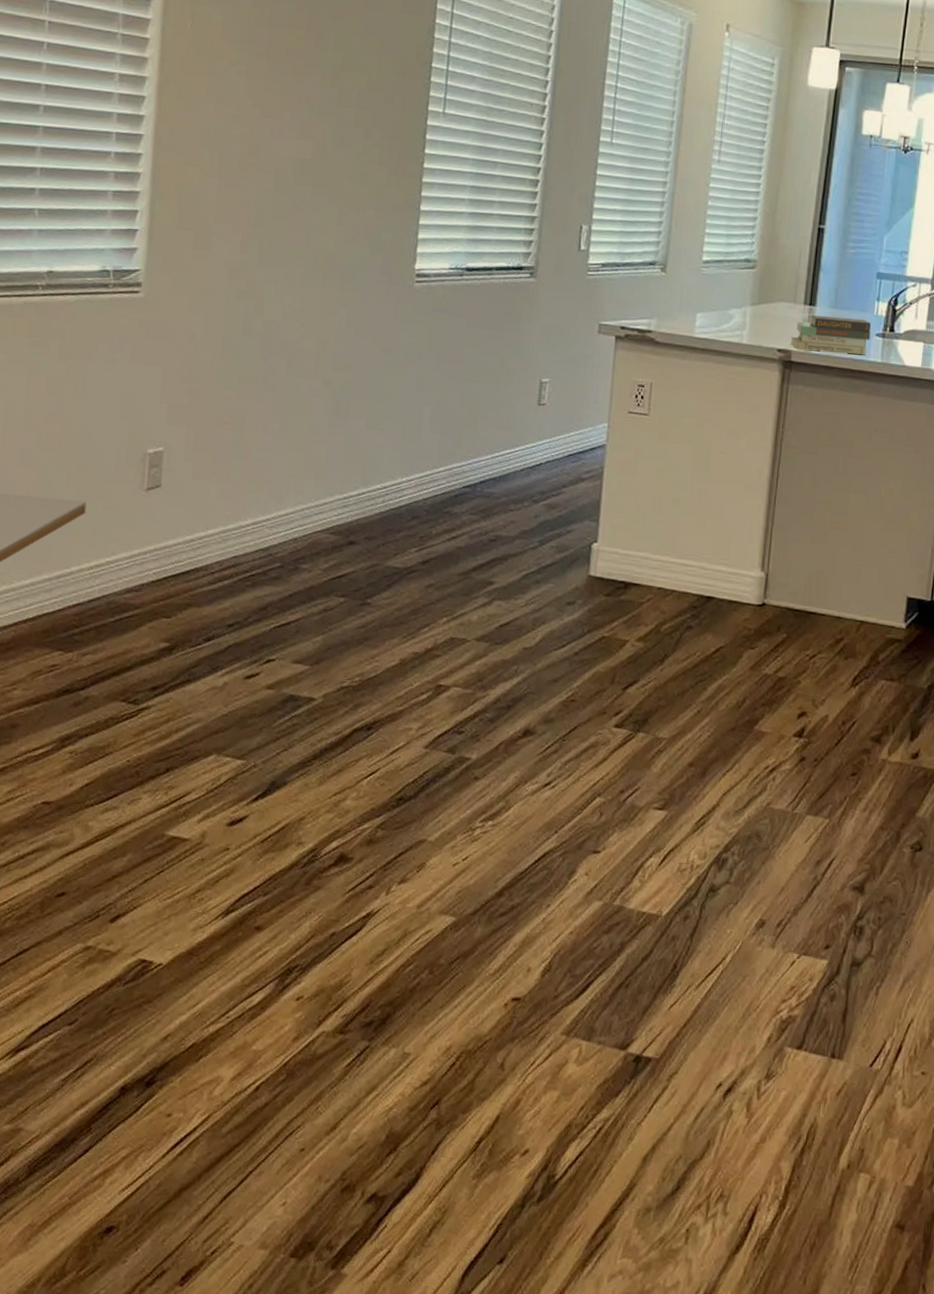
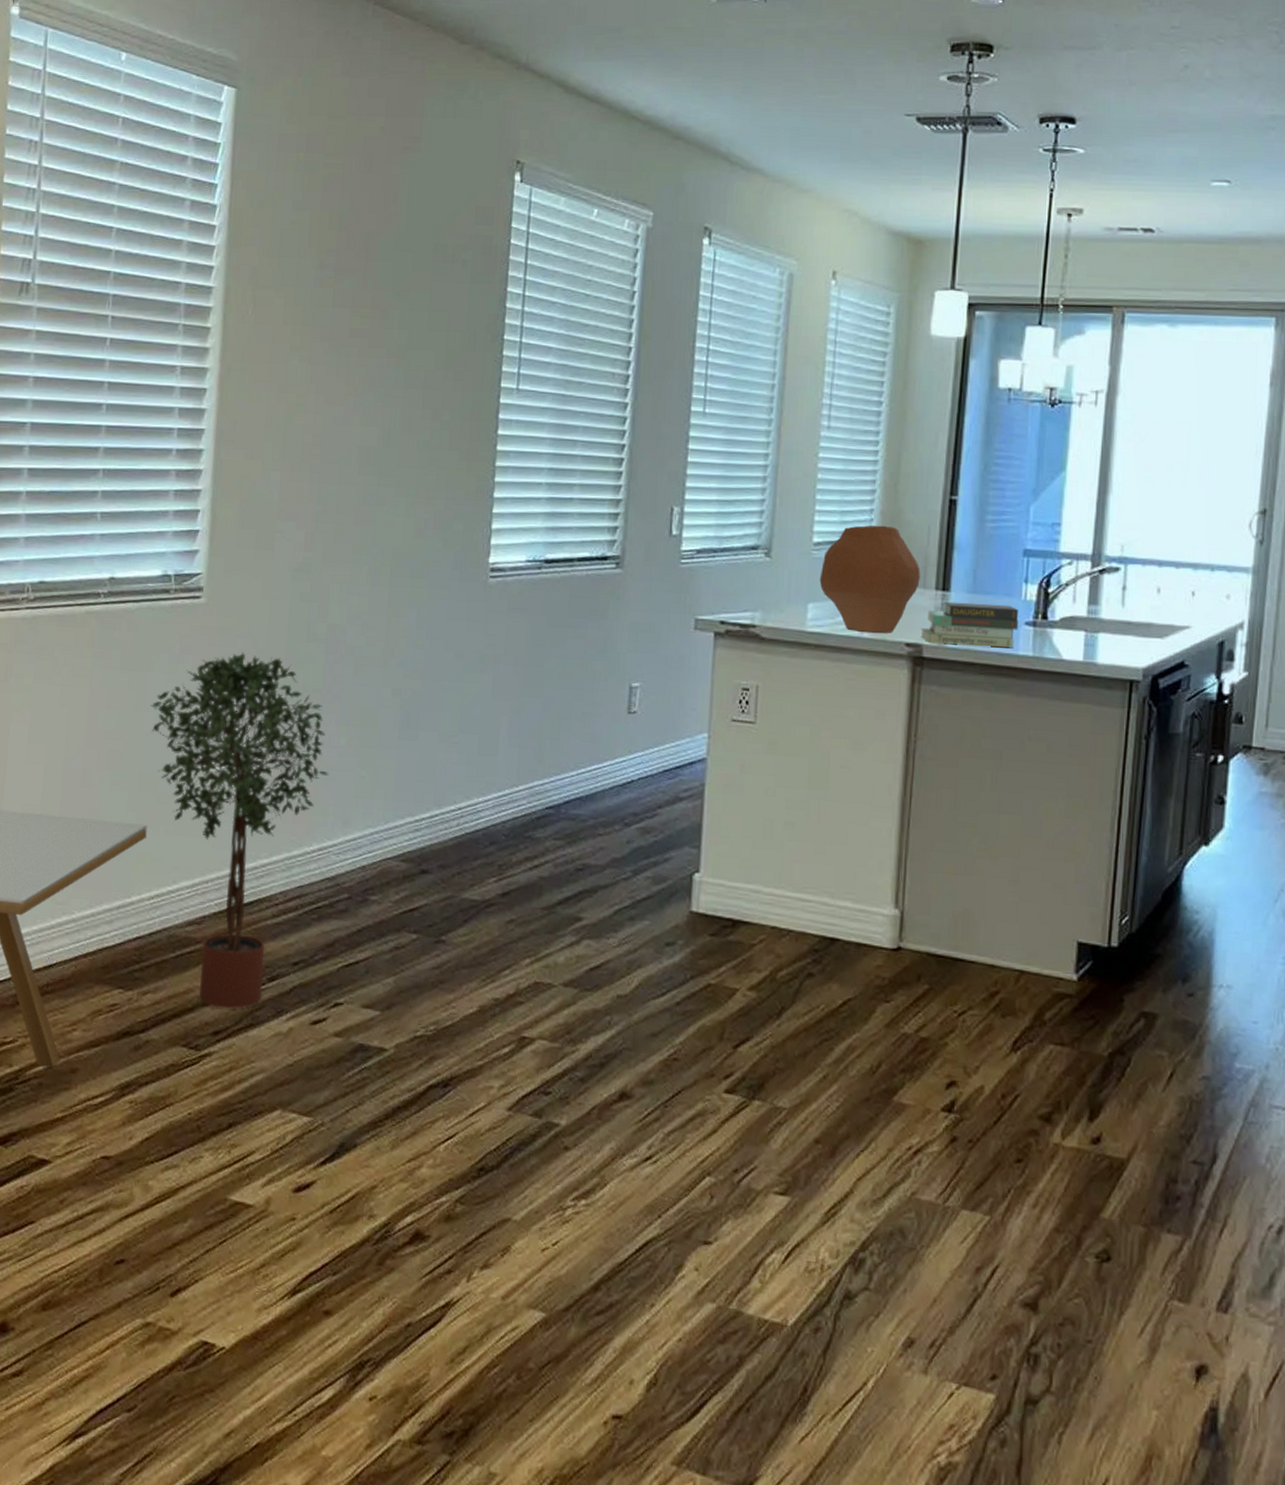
potted tree: none [90,344,264,667] -> present [151,652,329,1009]
vase: none [707,247,792,341] -> present [819,525,920,634]

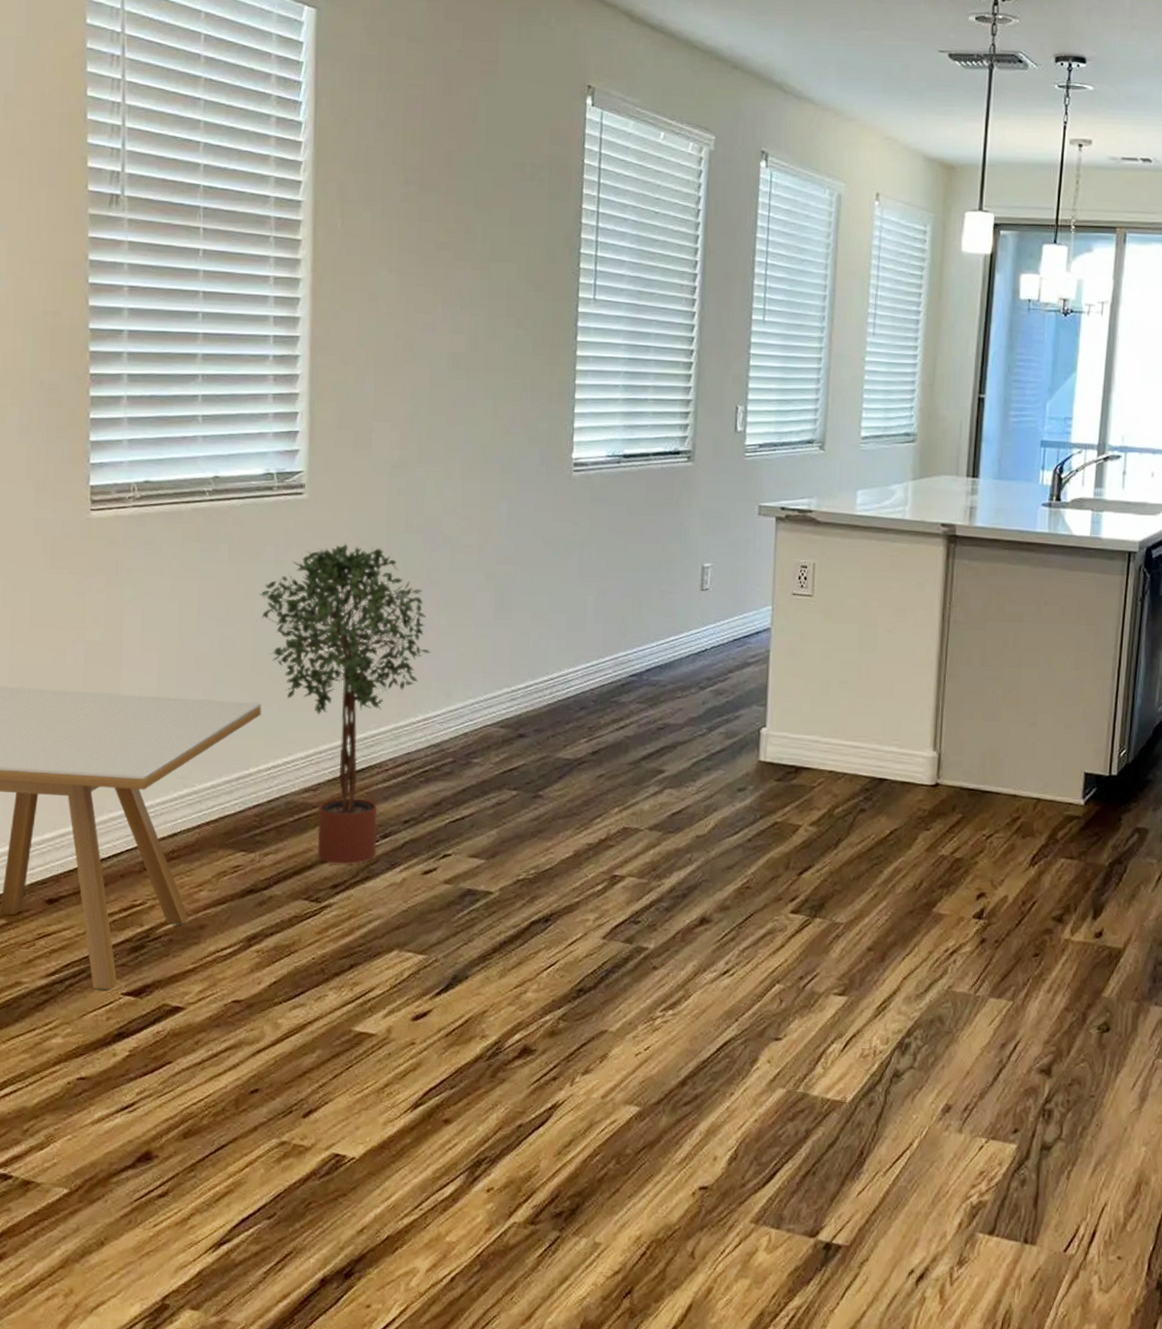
vase: present [819,525,920,634] -> none [867,420,954,516]
books: present [920,601,1019,649] -> none [954,487,1037,527]

